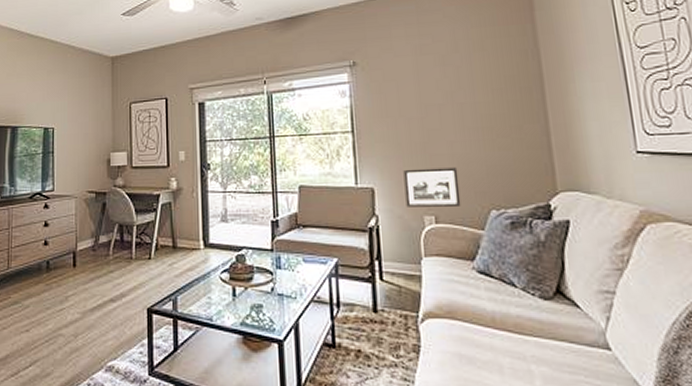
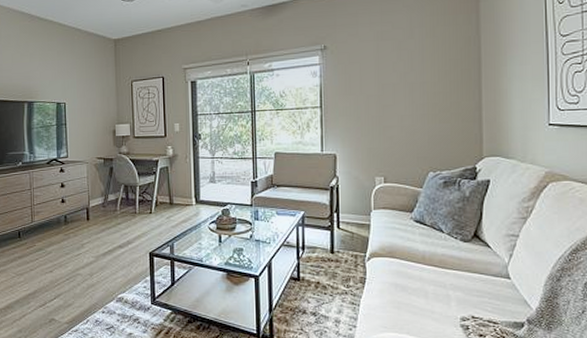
picture frame: present [403,167,461,207] -> none [361,137,406,170]

